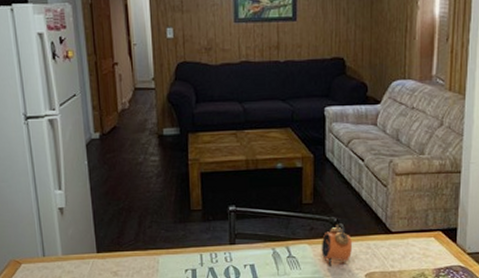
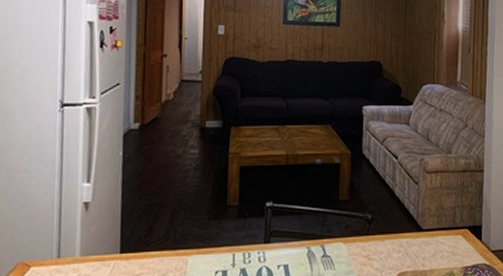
alarm clock: present [321,223,353,266] -> none [355,221,386,266]

